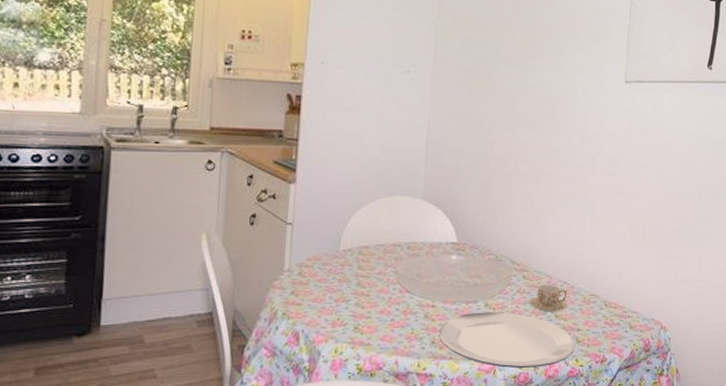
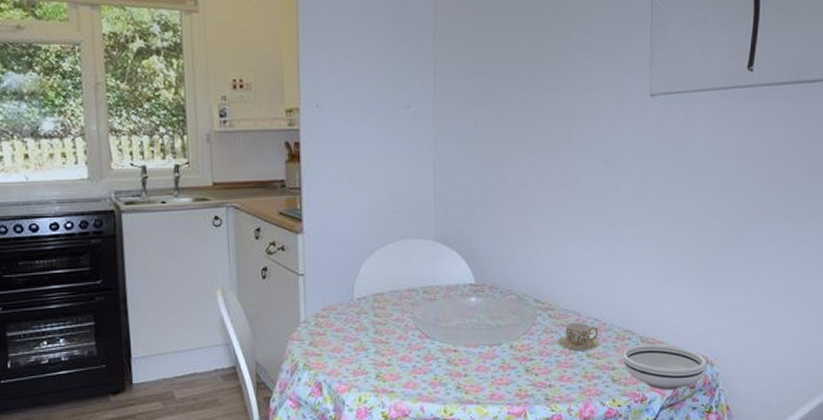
plate: present [439,312,576,368] -> none [464,353,611,411]
bowl: none [587,308,660,353] -> present [623,344,705,391]

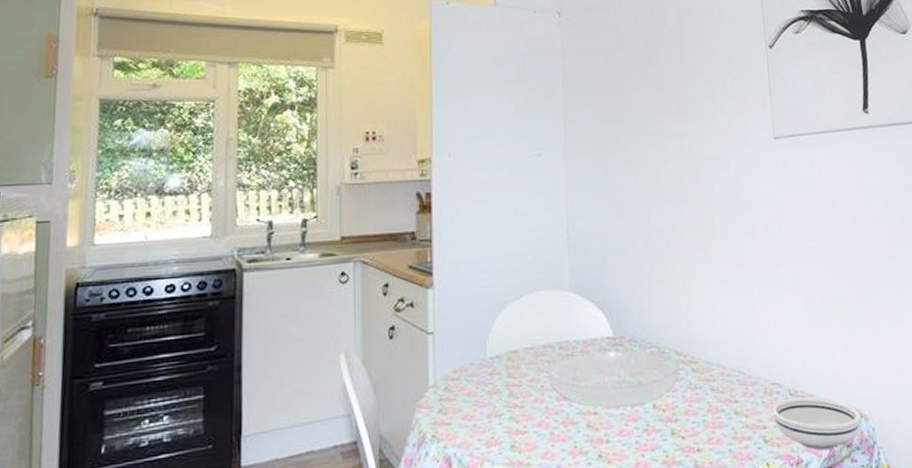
teacup: present [556,322,600,352] -> none [701,375,748,409]

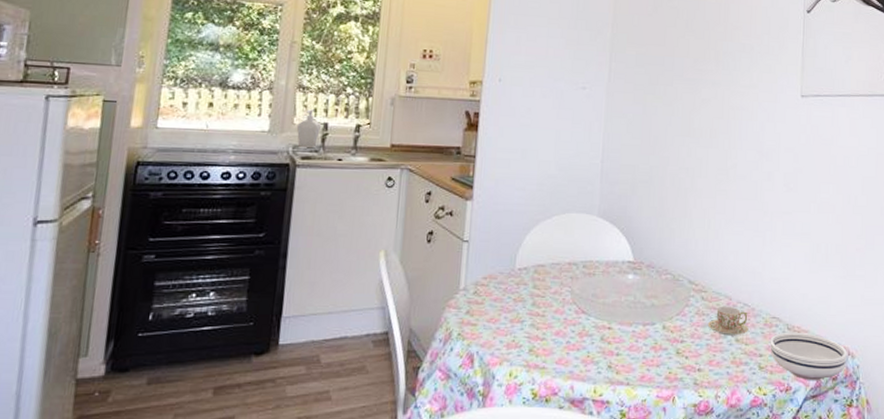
soap bottle: none [240,208,265,251] -> present [296,109,321,149]
teacup: none [701,375,748,409] -> present [707,306,749,336]

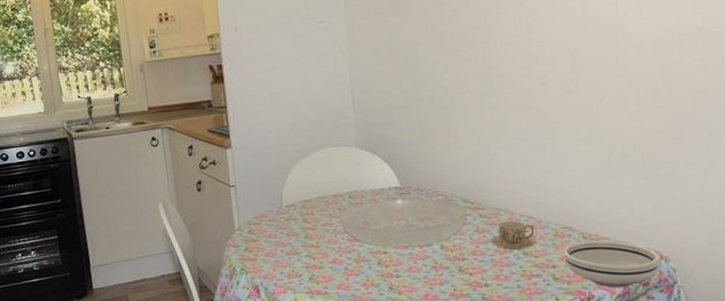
soap bottle: present [296,109,321,149] -> none [65,87,86,123]

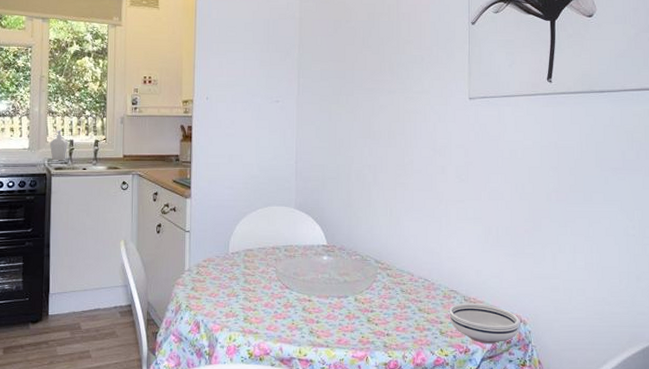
soap bottle: none [65,87,86,123] -> present [49,130,68,161]
teacup: present [489,220,537,250] -> none [393,281,430,306]

